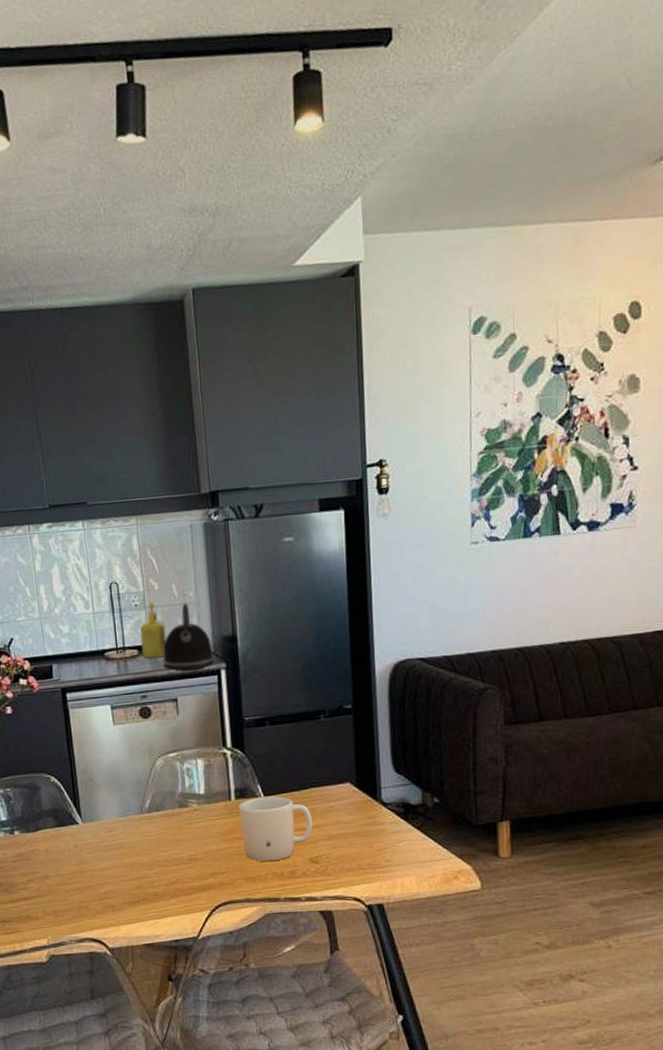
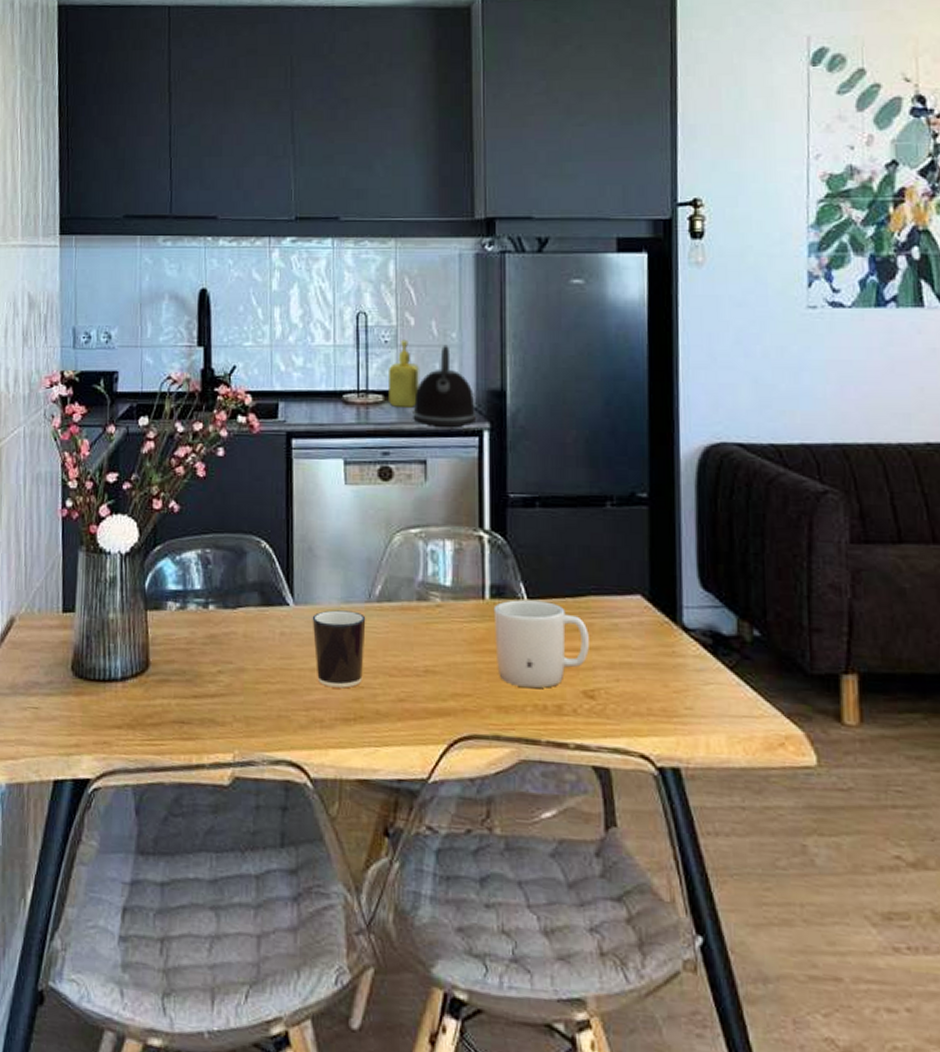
mug: none [97,822,142,881] -> present [312,610,366,689]

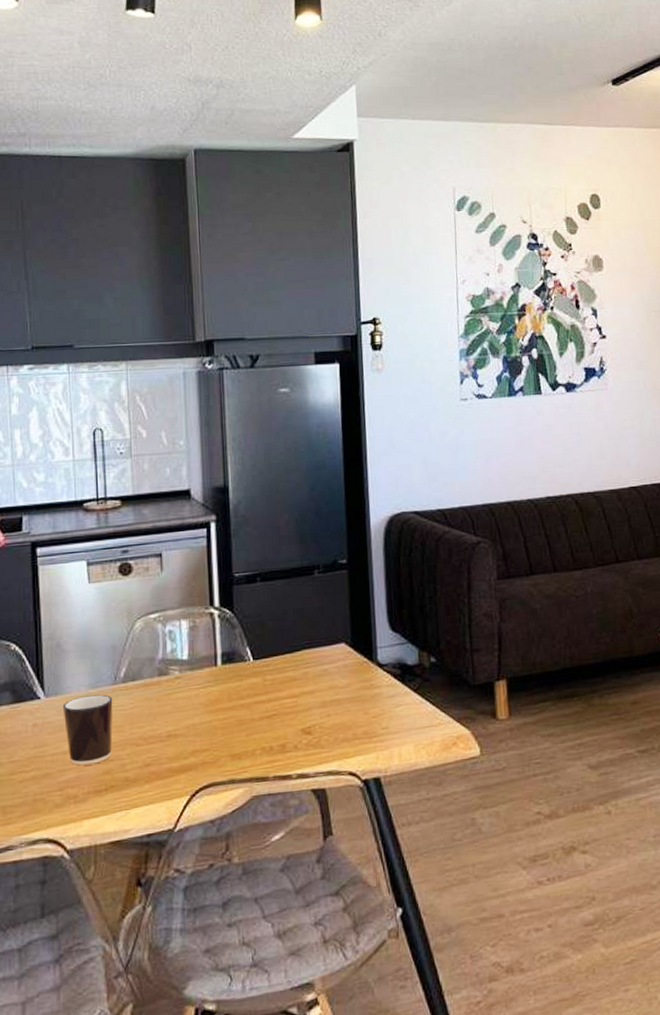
soap dispenser: present [389,339,420,407] -> none [125,450,154,510]
kettle: present [413,344,477,427] -> none [148,451,204,524]
mug: present [493,599,590,689] -> none [225,660,306,736]

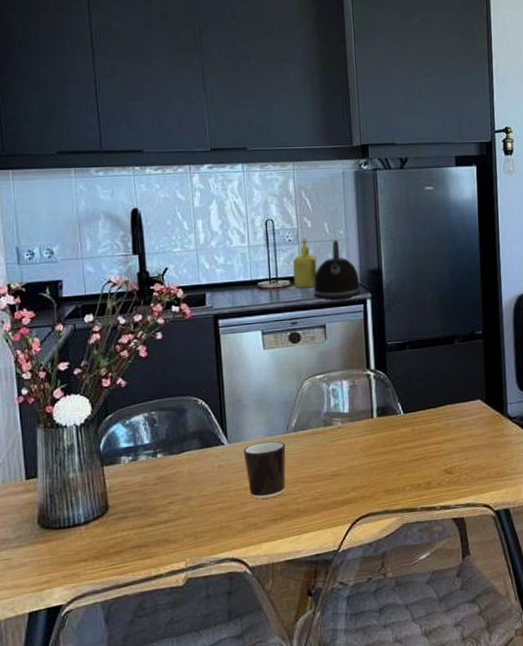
soap dispenser: none [125,450,154,510] -> present [293,238,318,288]
kettle: none [148,451,204,524] -> present [313,239,361,300]

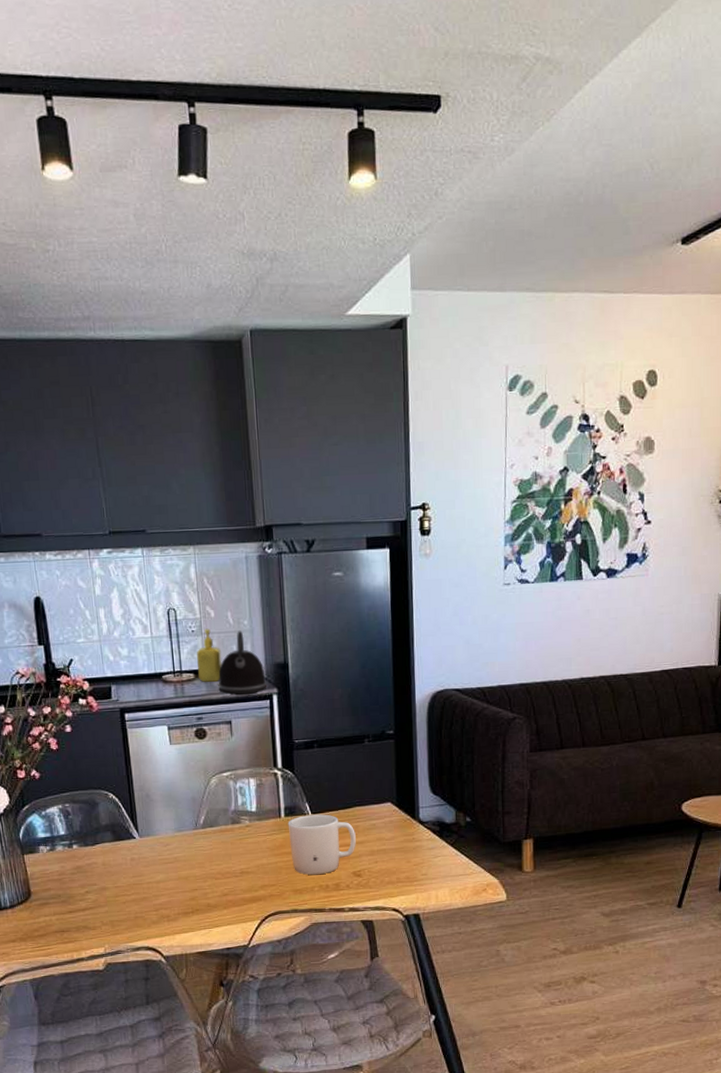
mug: present [243,441,286,499] -> none [154,837,196,893]
mug: none [380,413,448,475] -> present [287,814,357,875]

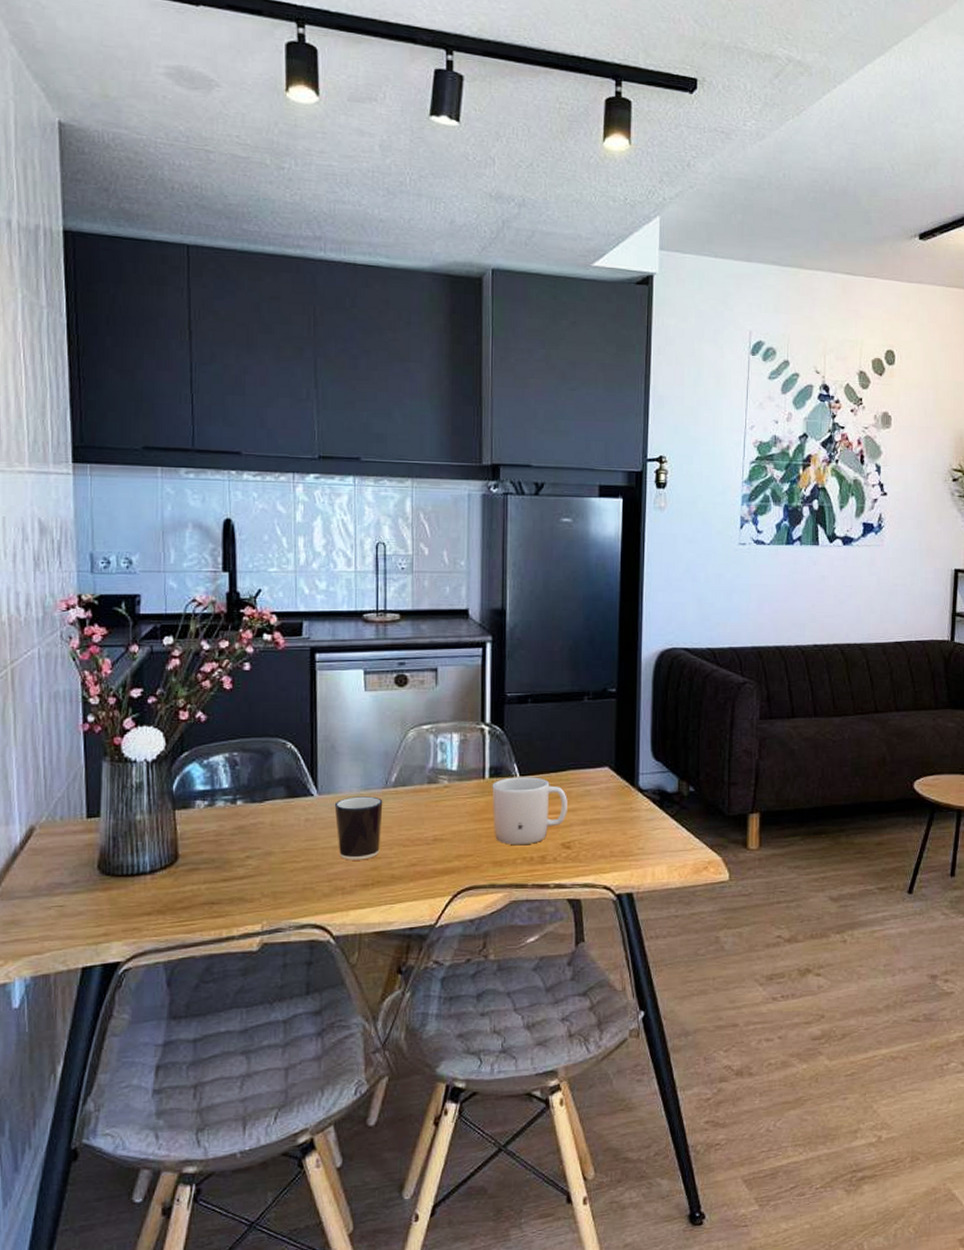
mug: none [154,837,196,893] -> present [334,796,383,861]
soap dispenser: present [197,628,222,682] -> none [405,566,433,624]
kettle: present [218,630,267,695] -> none [426,571,481,640]

